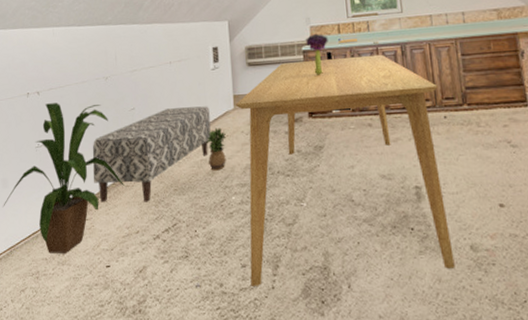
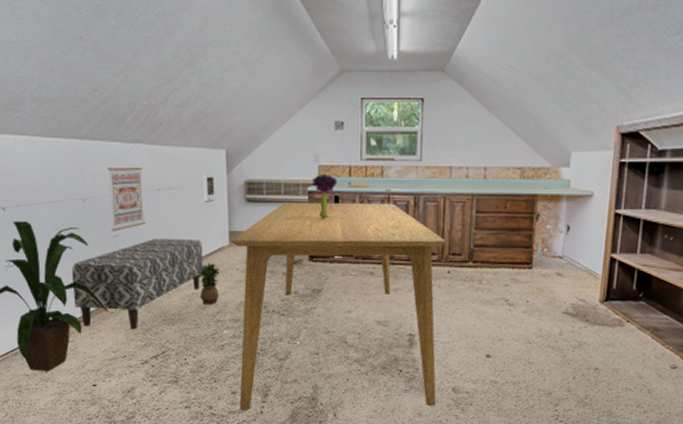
wall art: none [127,44,159,105] -> present [107,167,146,231]

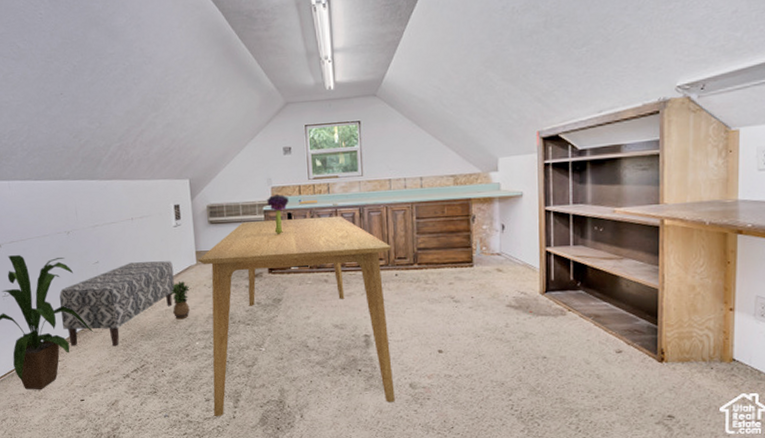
wall art: present [107,167,146,231] -> none [87,200,123,259]

